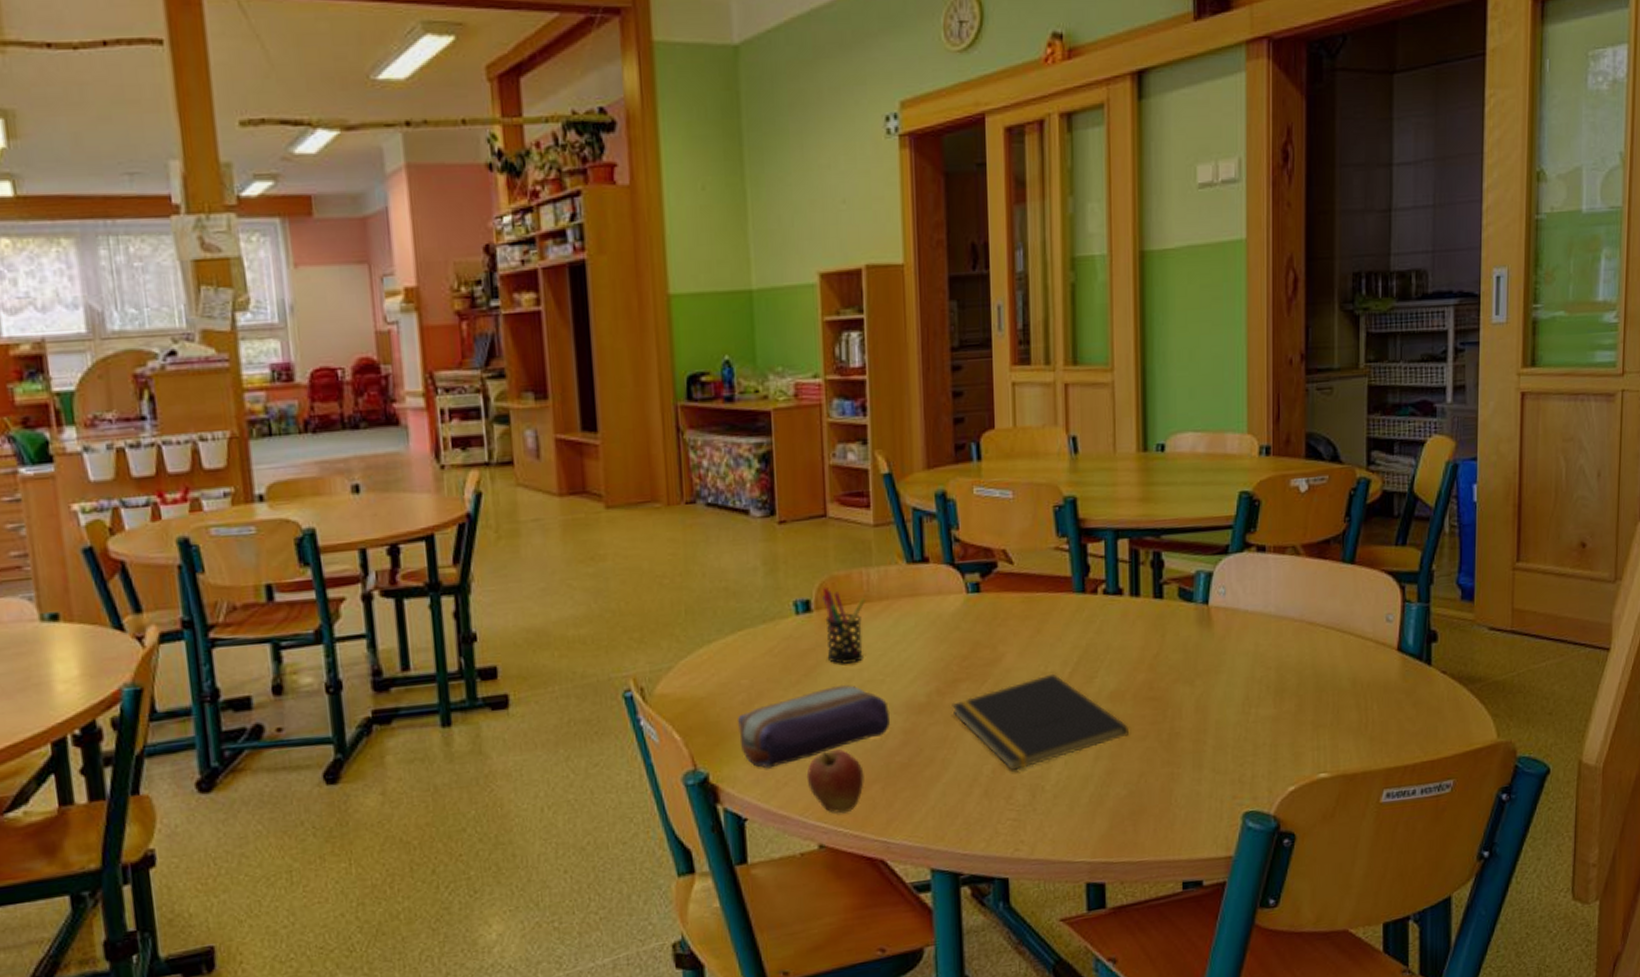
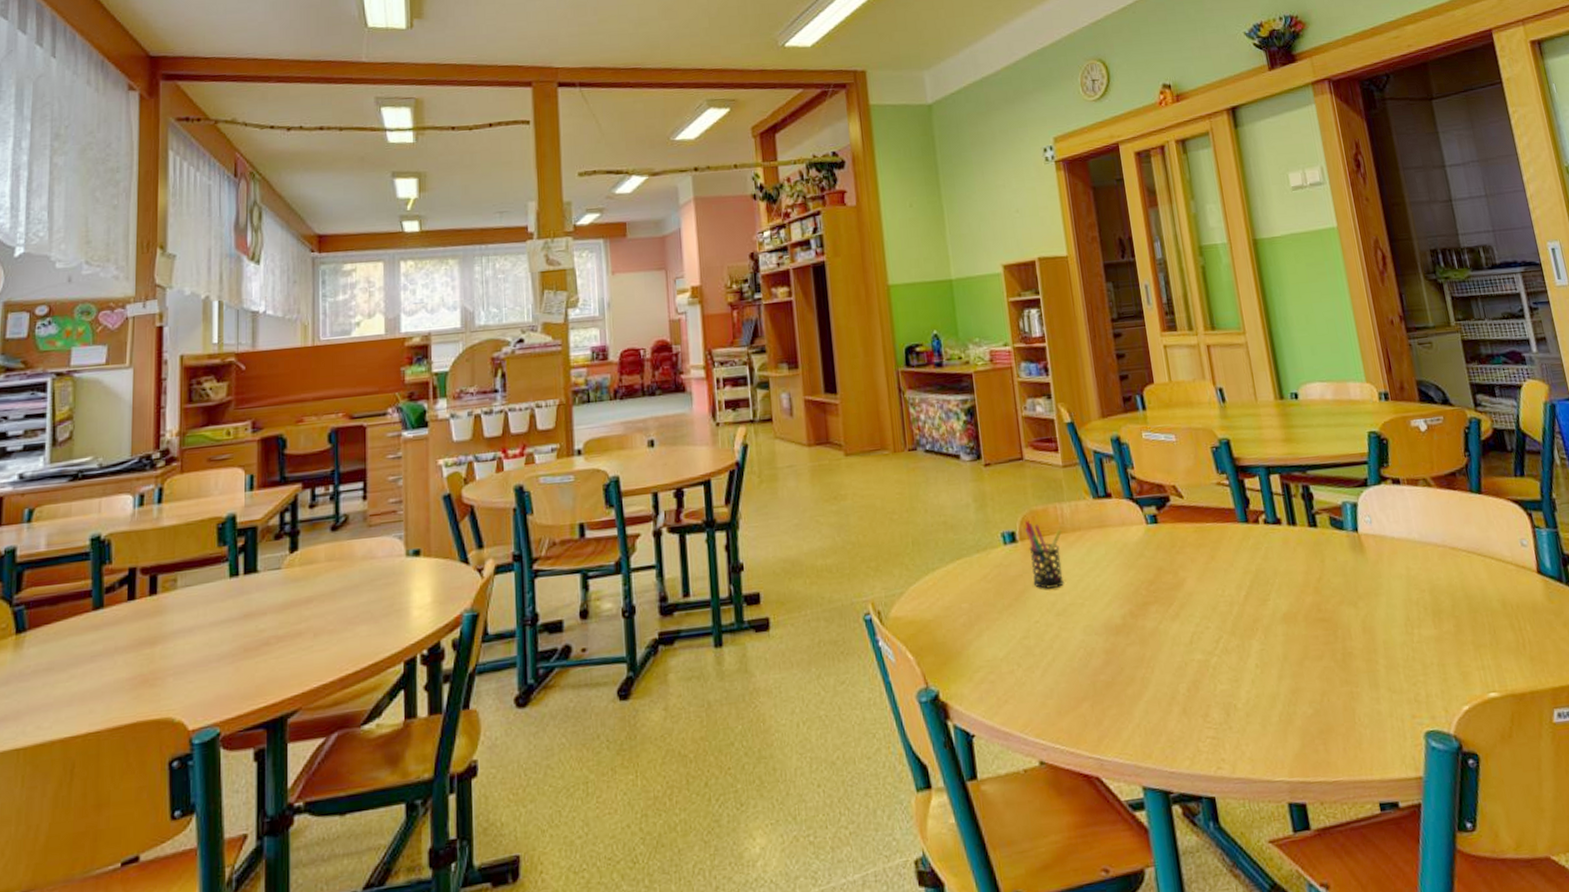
pencil case: present [737,684,891,769] -> none [960,607,1094,687]
fruit: present [806,749,864,814] -> none [1023,668,1075,731]
notepad: present [952,673,1129,772] -> none [1144,596,1306,690]

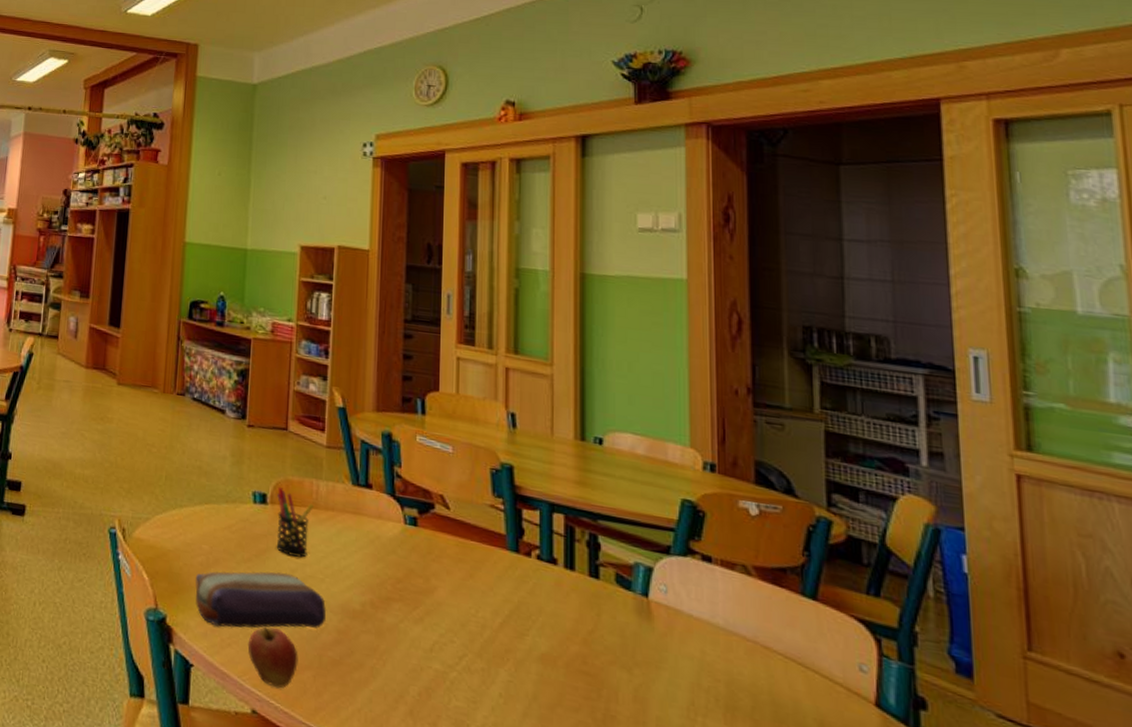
pencil case: none [960,607,1094,687] -> present [195,571,327,629]
fruit: none [1023,668,1075,731] -> present [247,627,298,689]

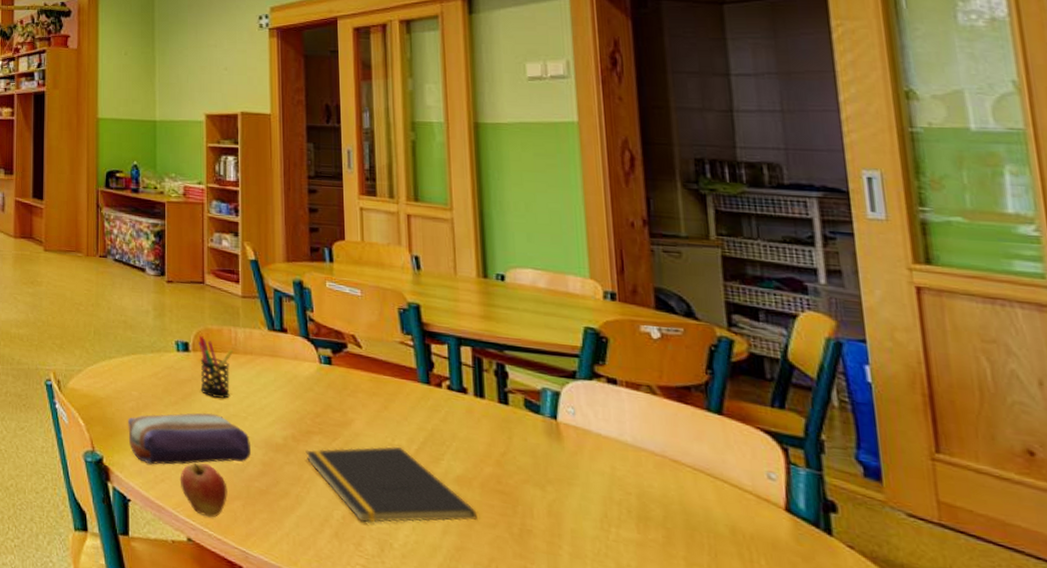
notepad: none [384,617,560,704] -> present [305,446,477,524]

